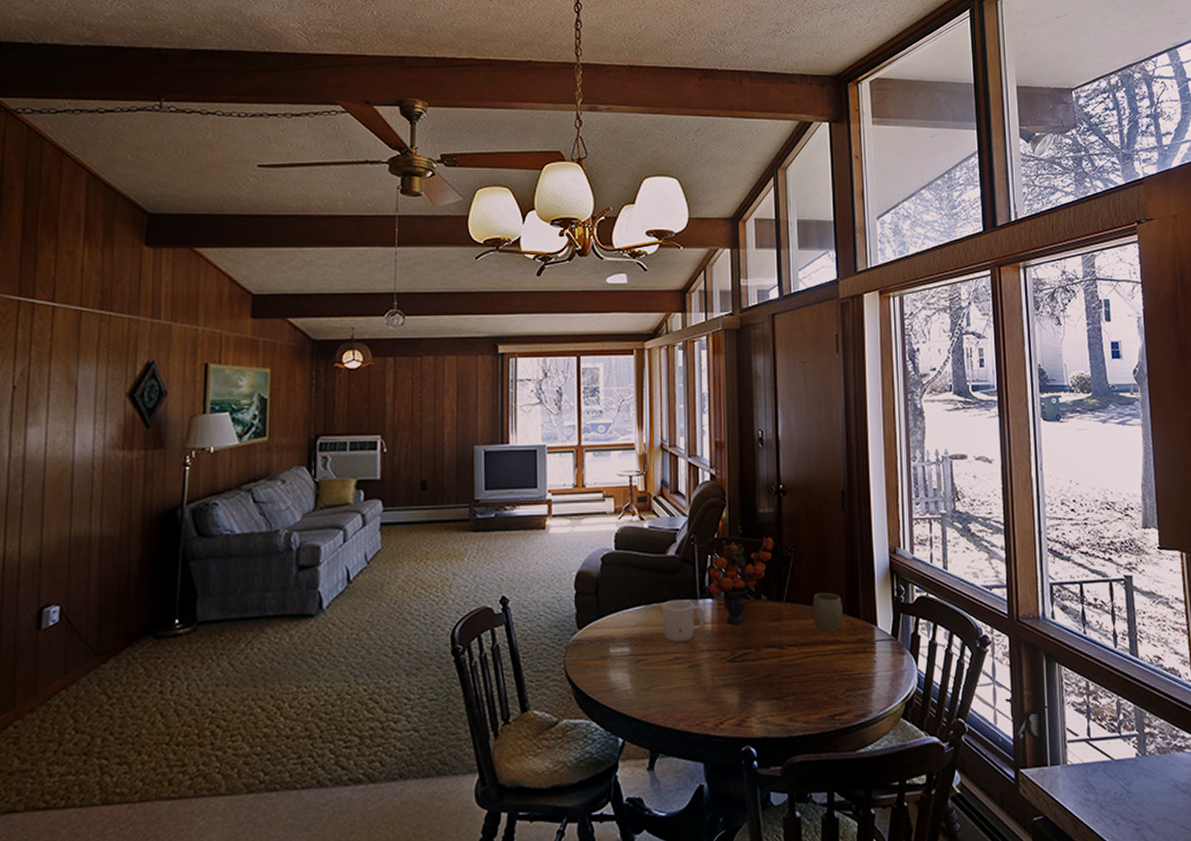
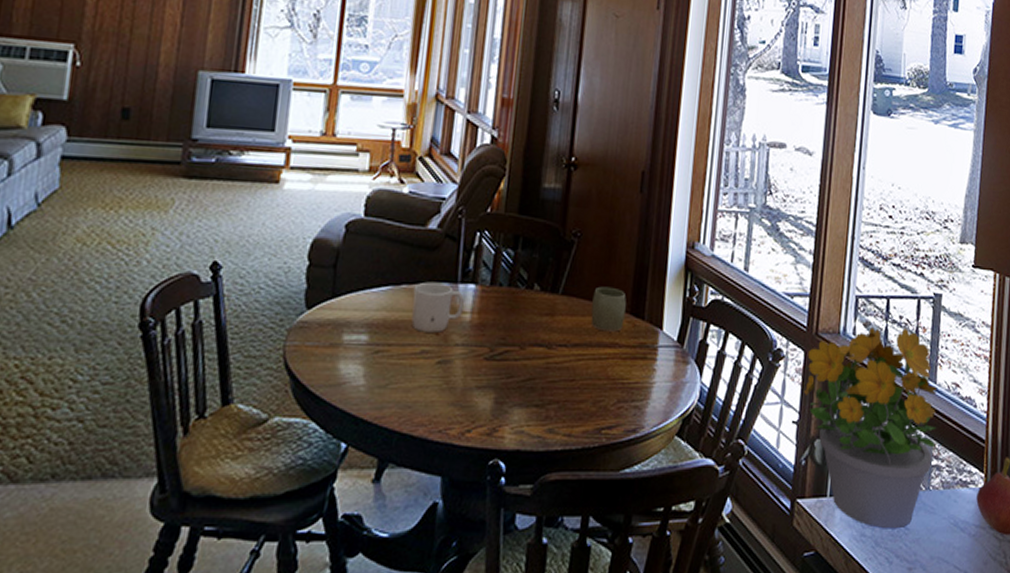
bouquet: present [708,525,775,624] -> none [473,200,557,317]
flowerpot: none [1012,608,1146,794] -> present [803,327,938,529]

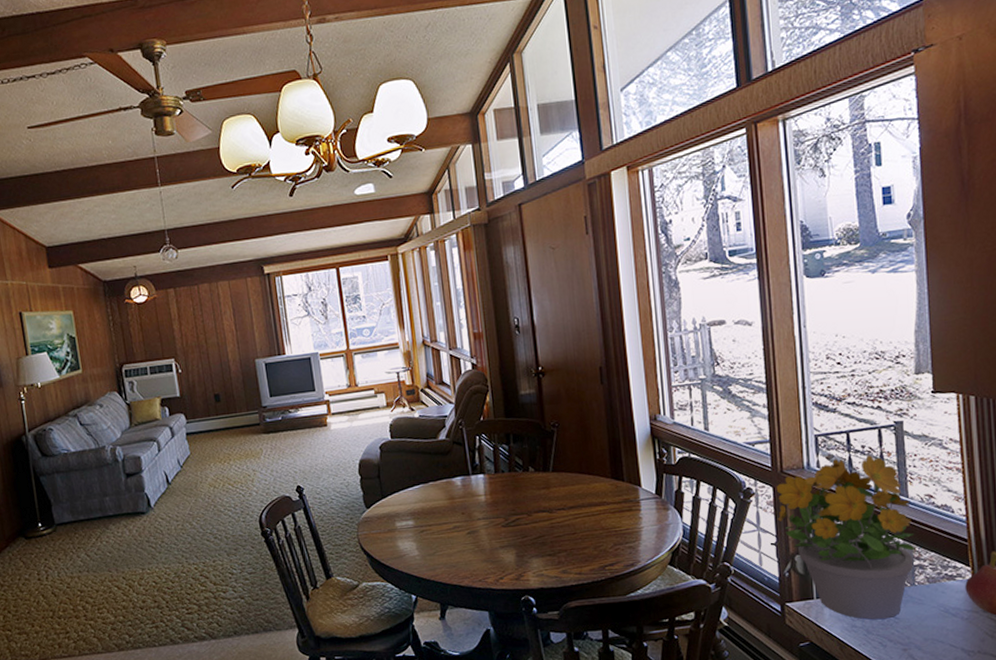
mug: present [411,281,464,333] -> none [438,476,478,514]
mug: present [591,286,627,332] -> none [578,460,608,495]

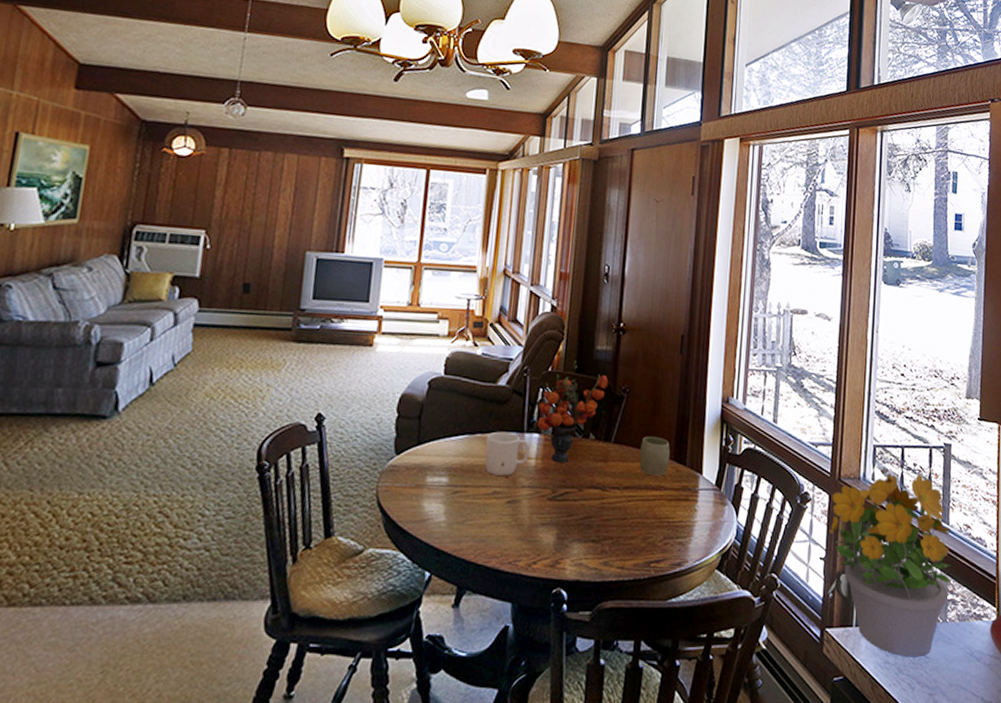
mug: none [438,476,478,514] -> present [484,431,530,476]
bouquet: none [477,407,538,495] -> present [537,361,609,462]
mug: none [578,460,608,495] -> present [639,436,671,476]

